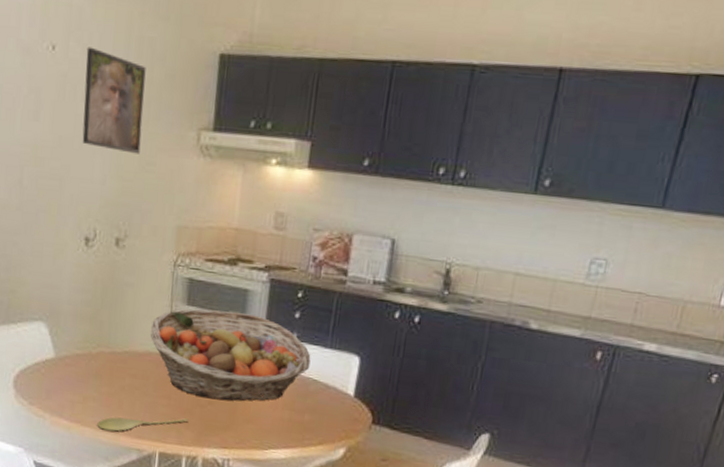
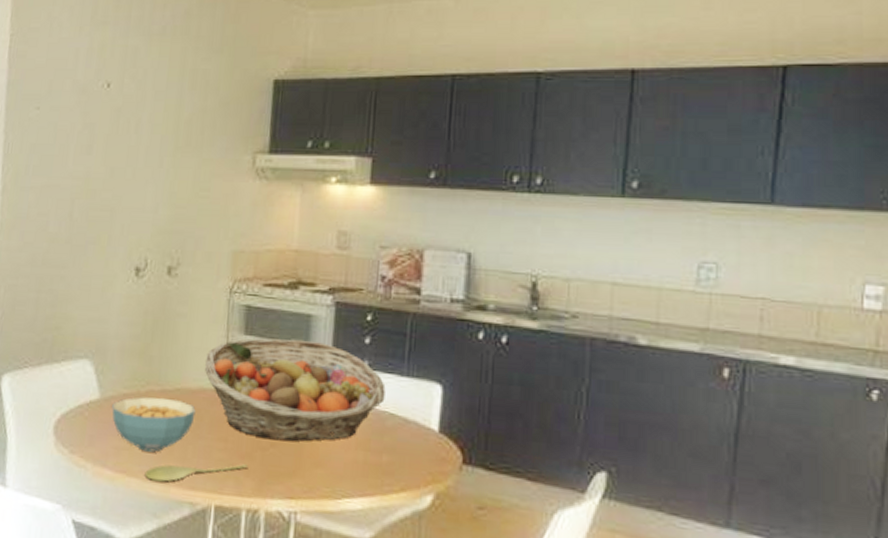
cereal bowl: none [66,357,142,406] -> present [112,397,196,452]
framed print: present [82,47,146,154] -> none [134,82,200,181]

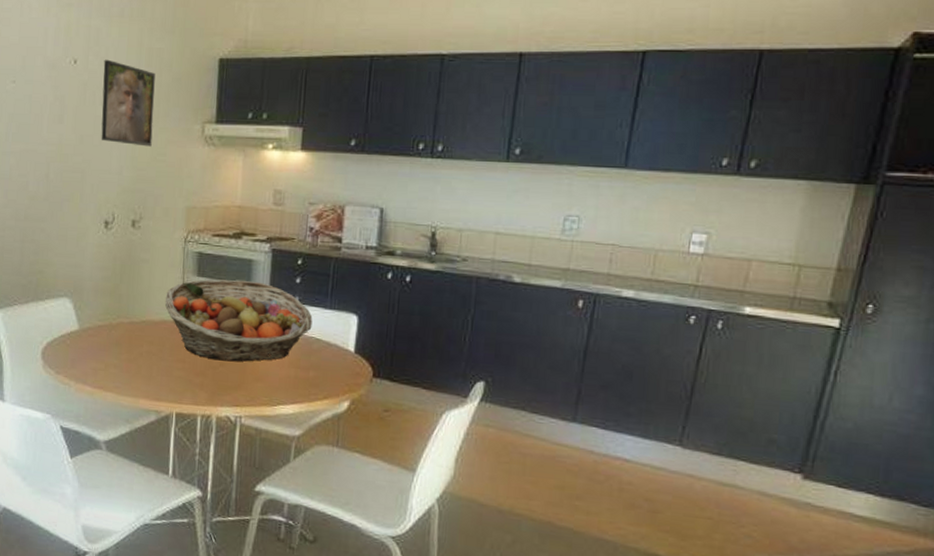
cereal bowl: present [112,397,196,452] -> none [89,328,158,372]
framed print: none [134,82,200,181] -> present [101,59,156,147]
spoon: present [144,464,249,482] -> none [118,380,202,395]

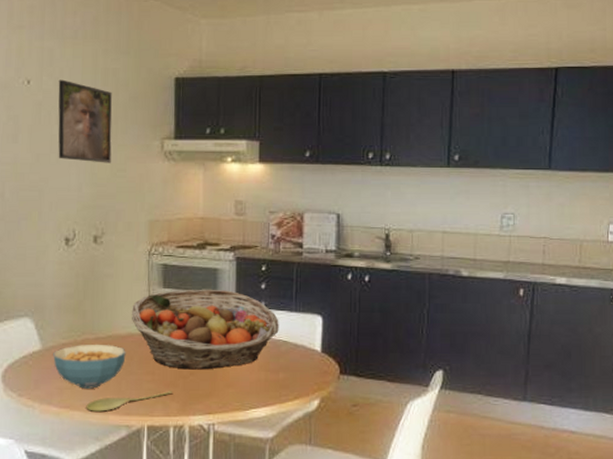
cereal bowl: none [89,328,158,372] -> present [53,344,126,389]
spoon: none [118,380,202,395] -> present [86,391,173,412]

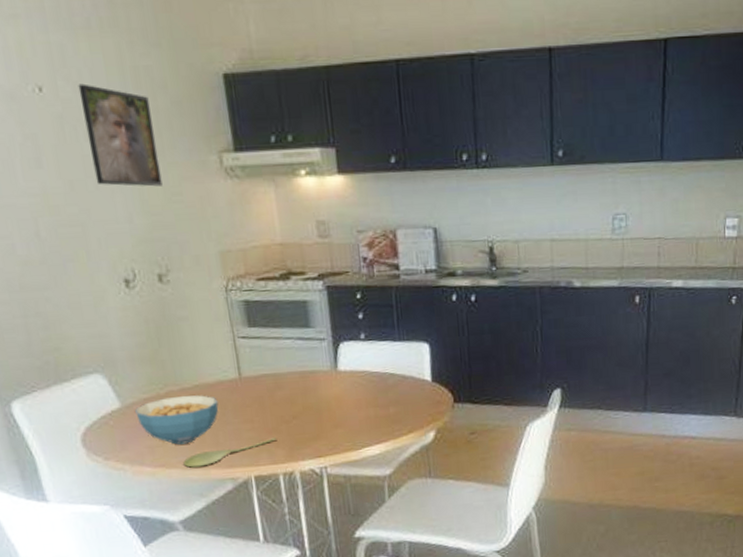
fruit basket: present [131,289,279,370] -> none [216,323,384,414]

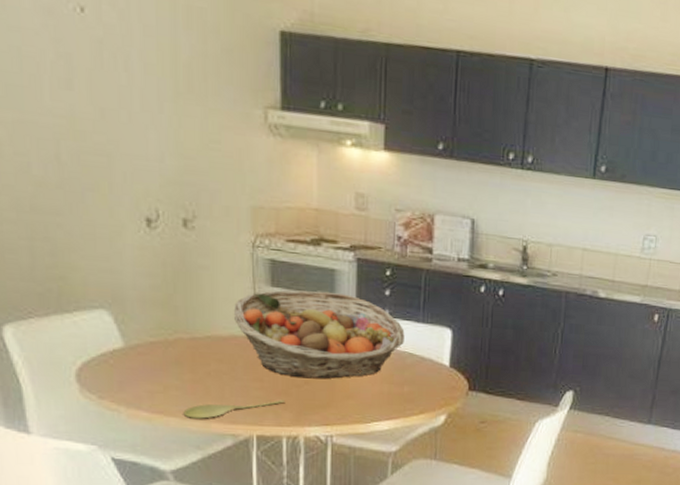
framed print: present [78,83,163,187] -> none [124,12,201,131]
cereal bowl: present [135,395,219,445] -> none [139,344,229,394]
fruit basket: none [216,323,384,414] -> present [233,290,405,379]

